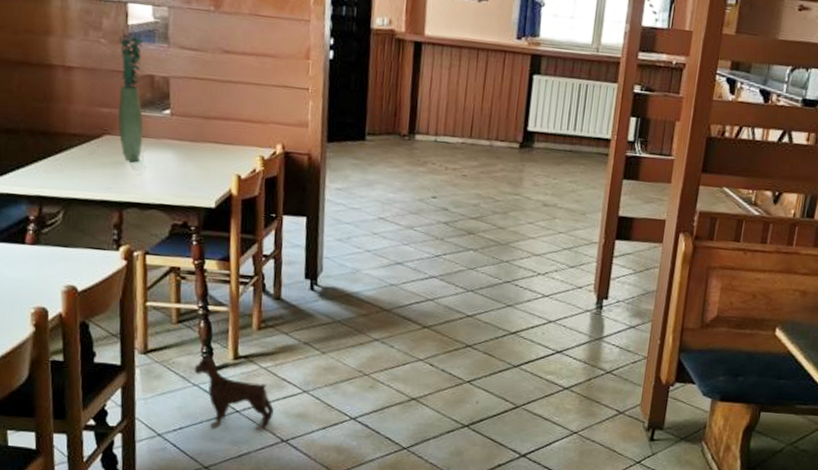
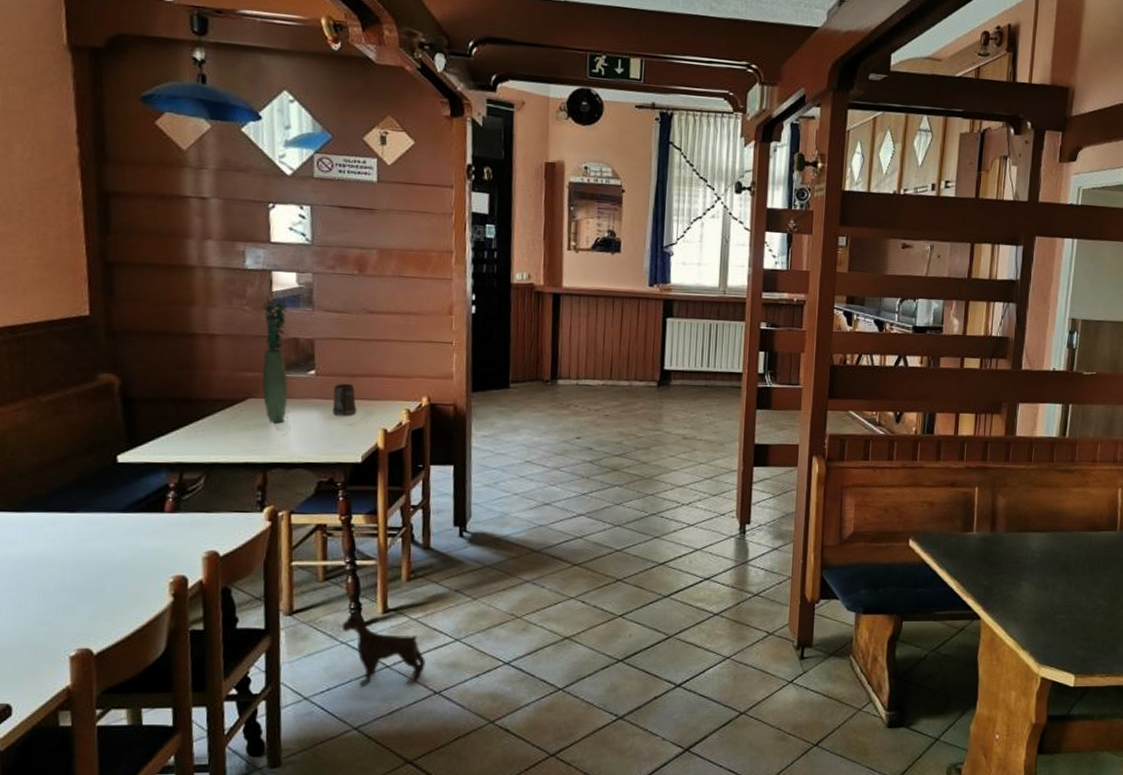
beer mug: none [187,125,211,161] -> present [333,383,357,417]

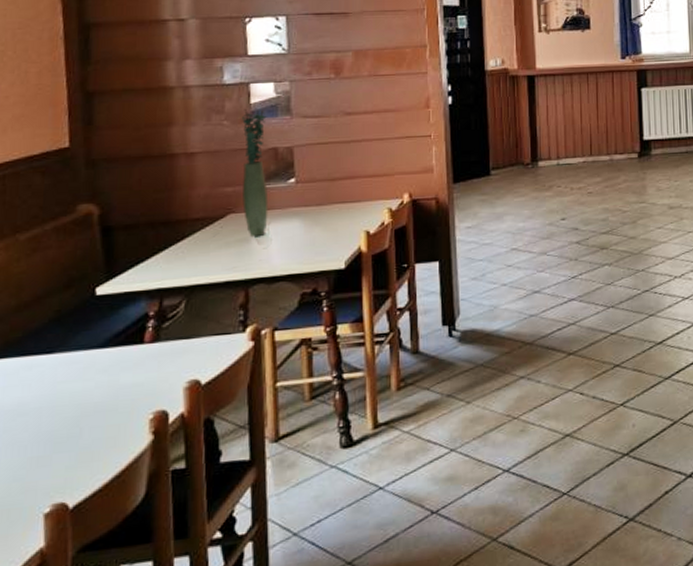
beer mug: present [333,383,357,417] -> none [314,187,338,224]
dog: present [341,610,427,685] -> none [330,428,422,513]

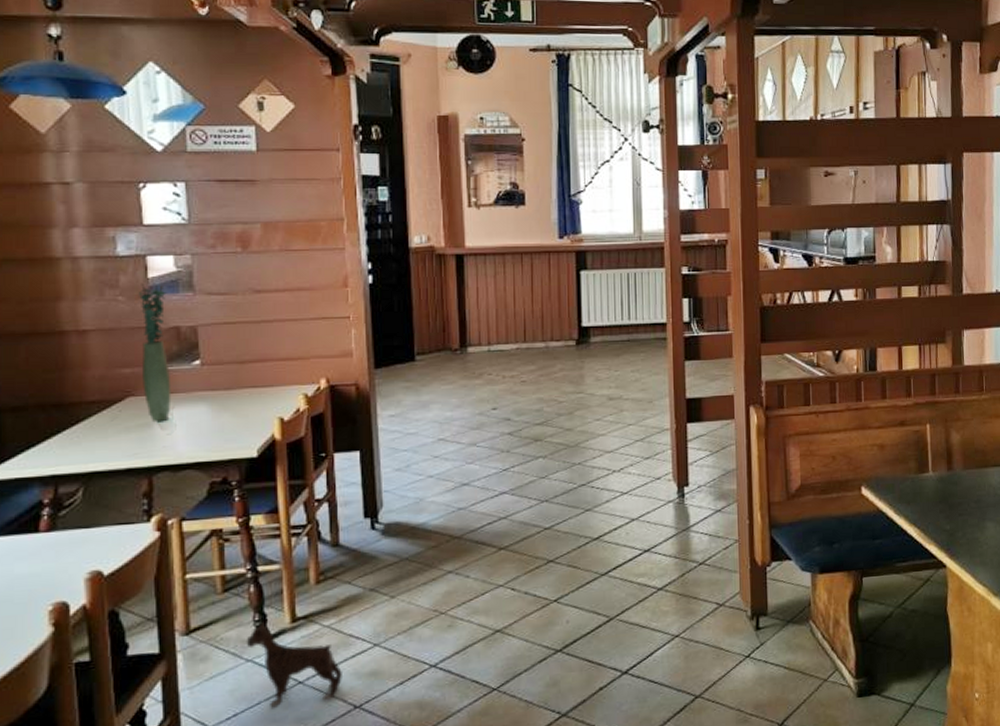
dog: none [330,428,422,513] -> present [246,622,344,707]

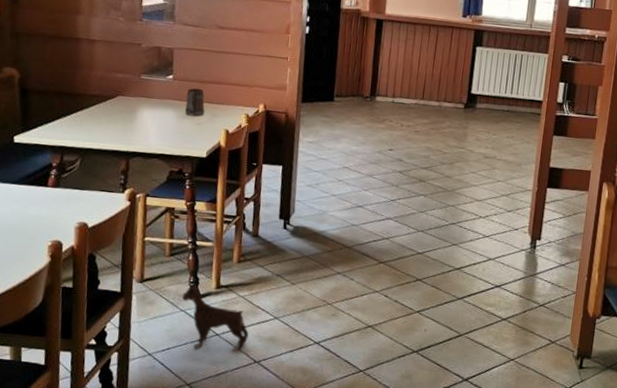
vase: present [138,283,172,423] -> none [129,9,153,119]
beer mug: none [222,371,249,409] -> present [185,88,205,118]

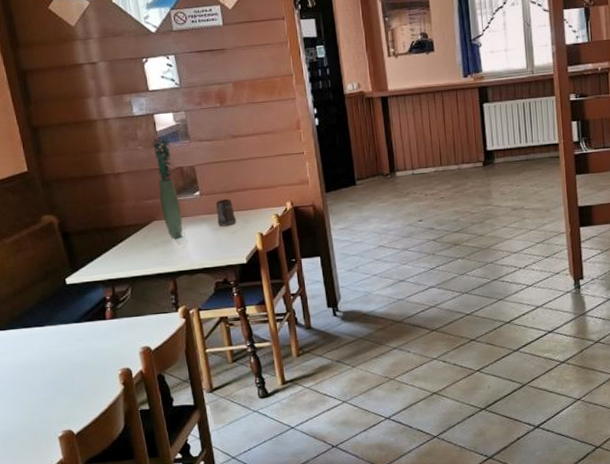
vase: none [129,9,153,119] -> present [151,135,184,240]
dog: present [182,284,249,352] -> none [252,384,323,444]

